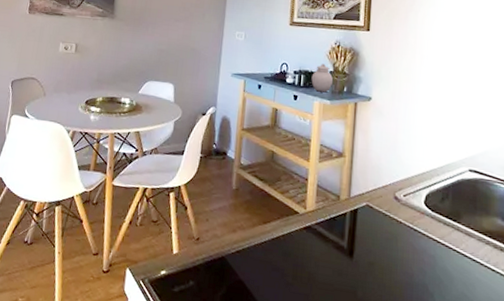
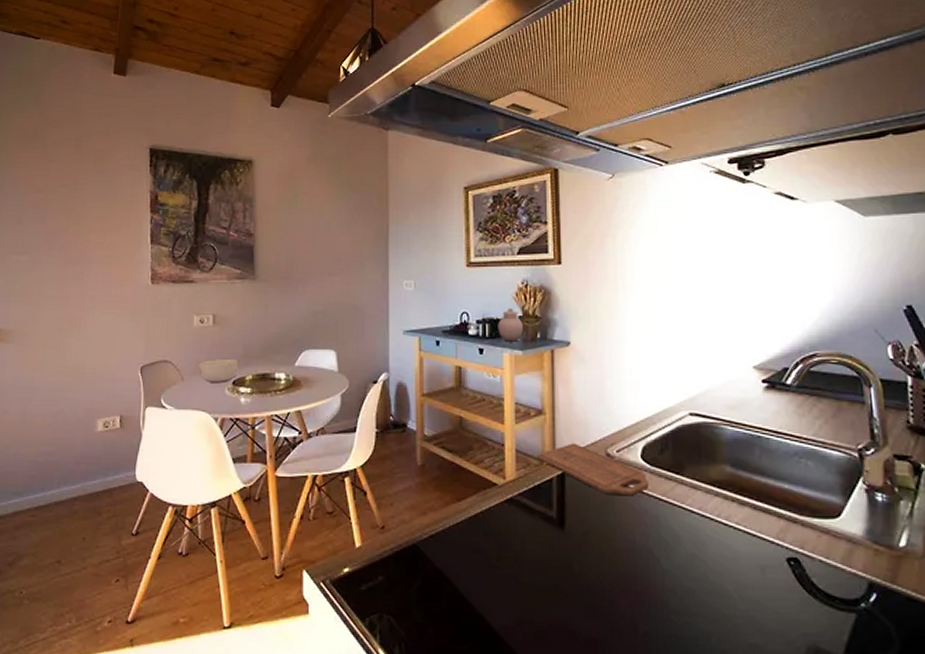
bowl: none [59,81,93,102] -> present [199,358,240,384]
cutting board: none [335,184,429,236] -> present [537,443,648,496]

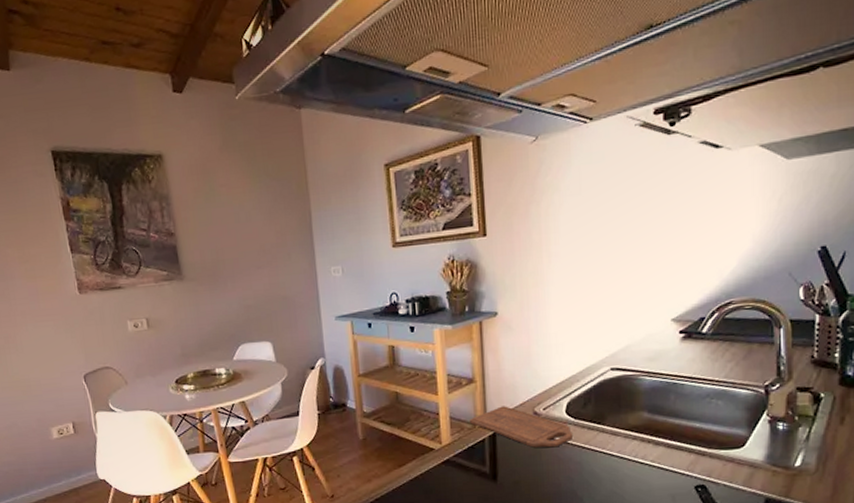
bowl: present [199,358,240,384] -> none [140,358,180,384]
jar: present [498,308,524,342] -> none [426,285,452,318]

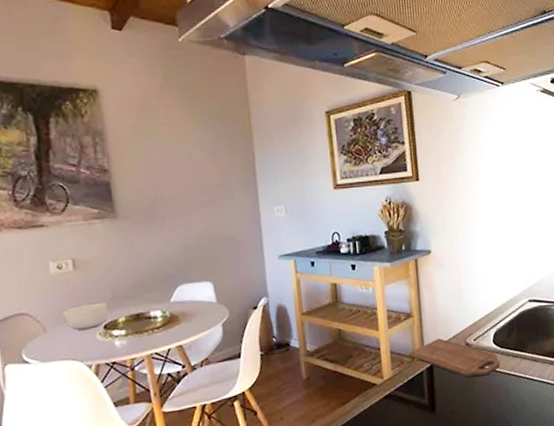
bowl: none [140,358,180,384] -> present [62,302,110,331]

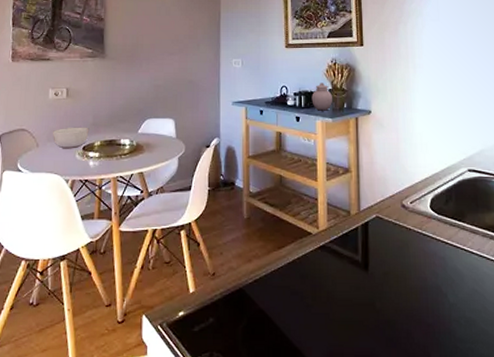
jar: none [366,225,390,256] -> present [311,83,333,111]
cutting board: present [409,338,500,377] -> none [345,197,436,241]

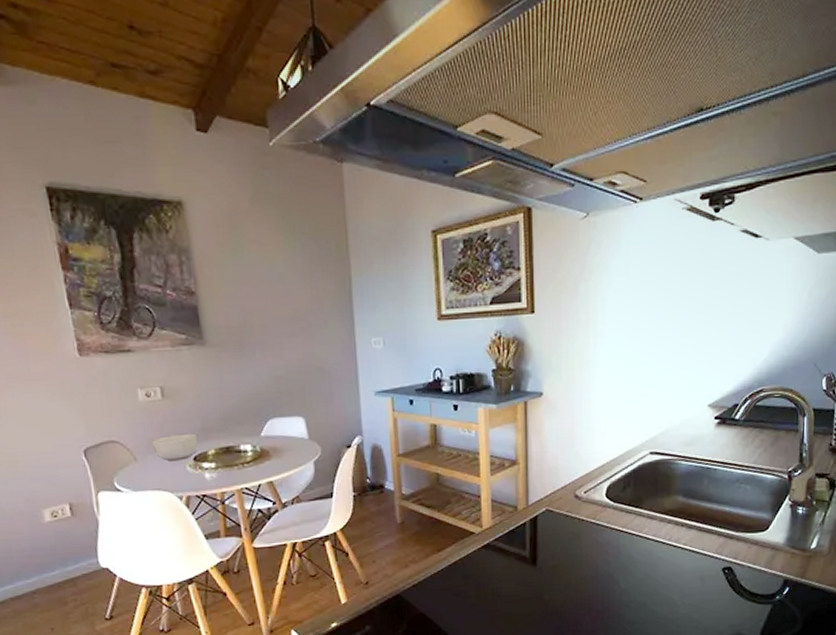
jar: present [311,83,333,111] -> none [471,362,498,396]

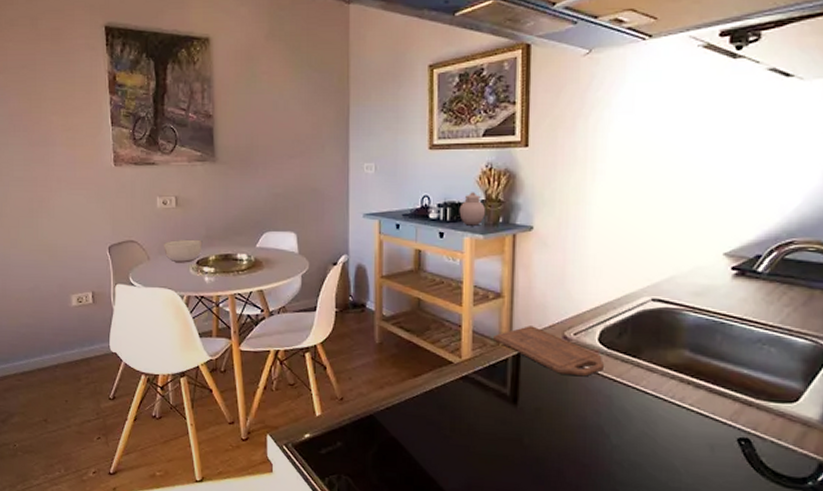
jar: none [471,362,498,396] -> present [459,192,486,226]
cutting board: none [511,489,611,532] -> present [494,325,604,377]

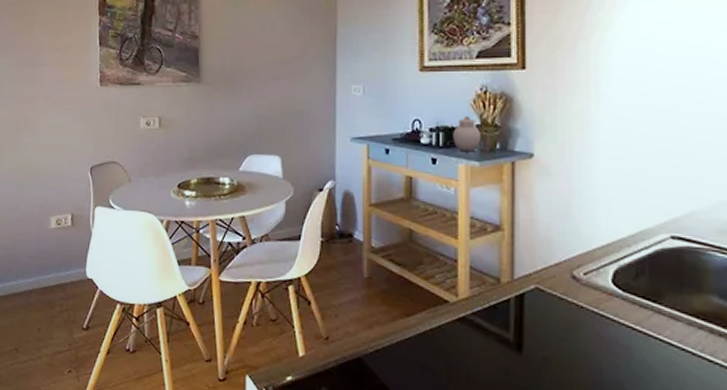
bowl: present [164,239,203,263] -> none [145,161,185,186]
cutting board: present [494,325,604,377] -> none [493,262,619,323]

